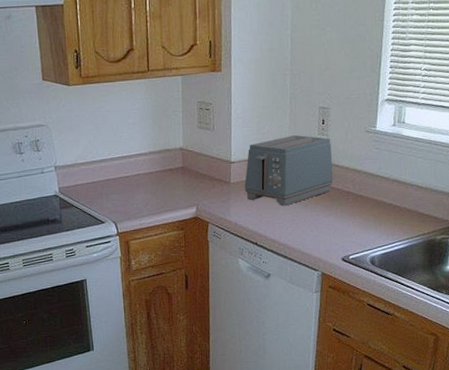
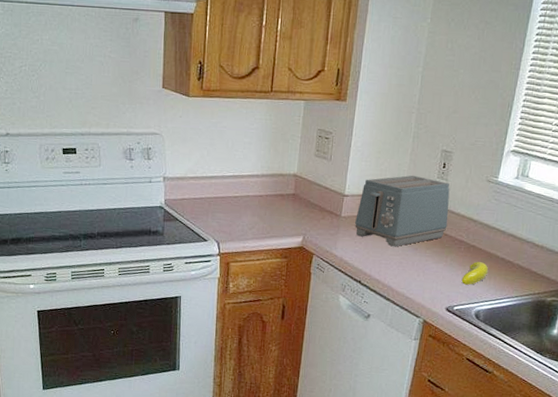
banana: none [353,210,378,234] -> present [461,262,489,285]

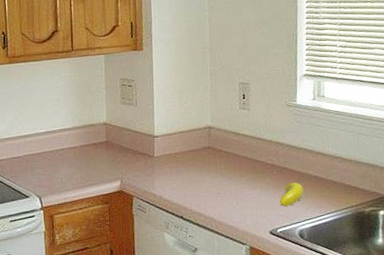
toaster: present [355,175,450,247] -> none [168,109,257,179]

